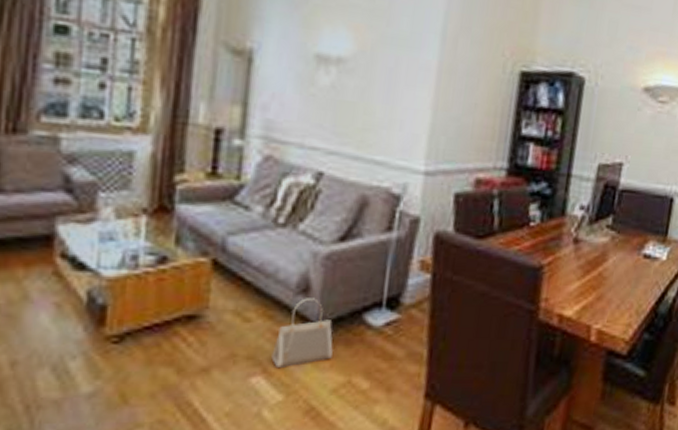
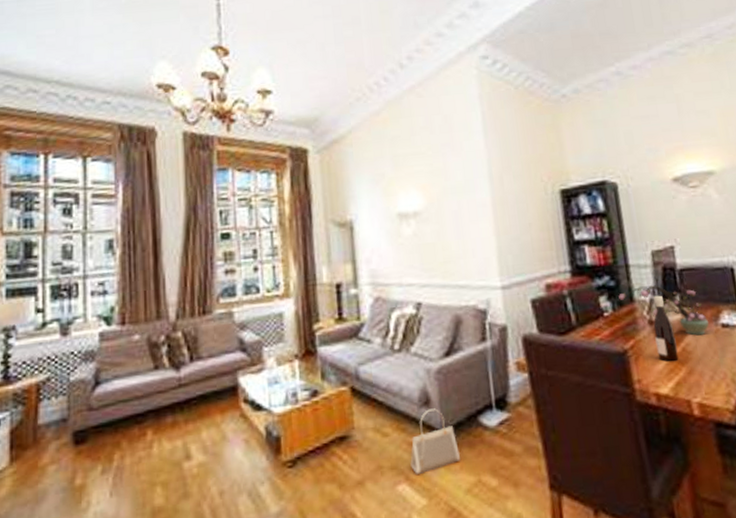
flower arrangement: none [550,200,632,262] -> present [618,285,709,336]
bottle: none [572,213,597,284] -> present [653,295,679,361]

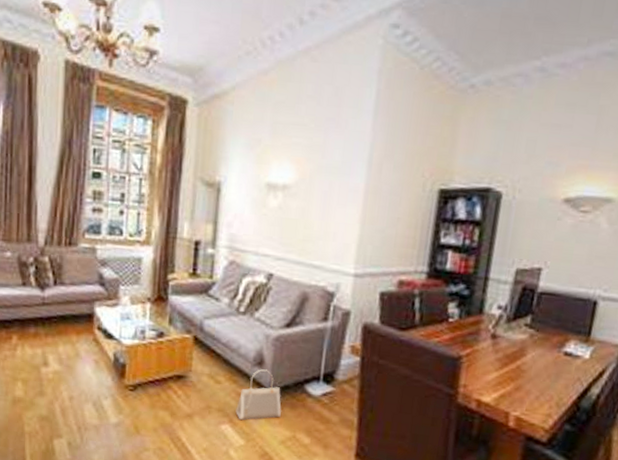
flower arrangement: present [618,285,709,336] -> none [468,301,552,358]
bottle: present [653,295,679,361] -> none [490,312,515,375]

